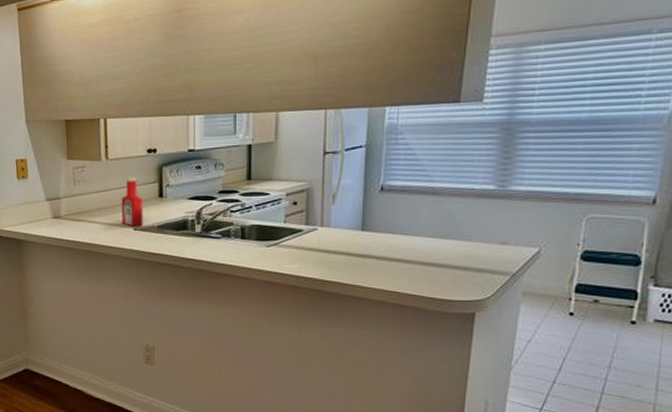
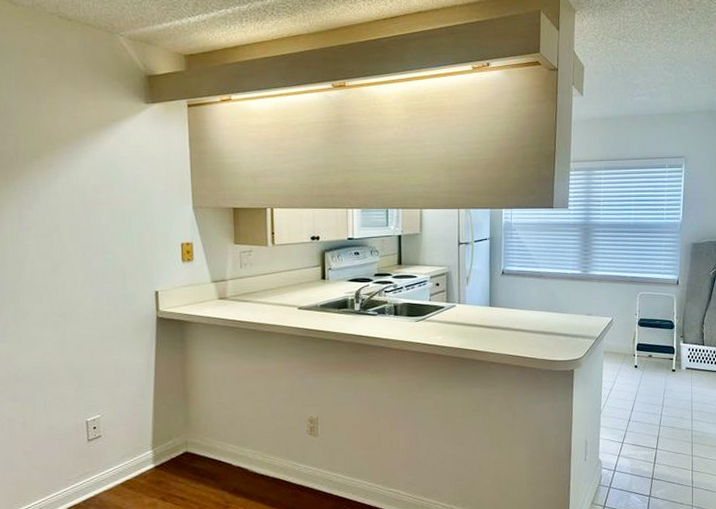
ketchup bottle: present [121,176,143,227] -> none [286,261,307,307]

